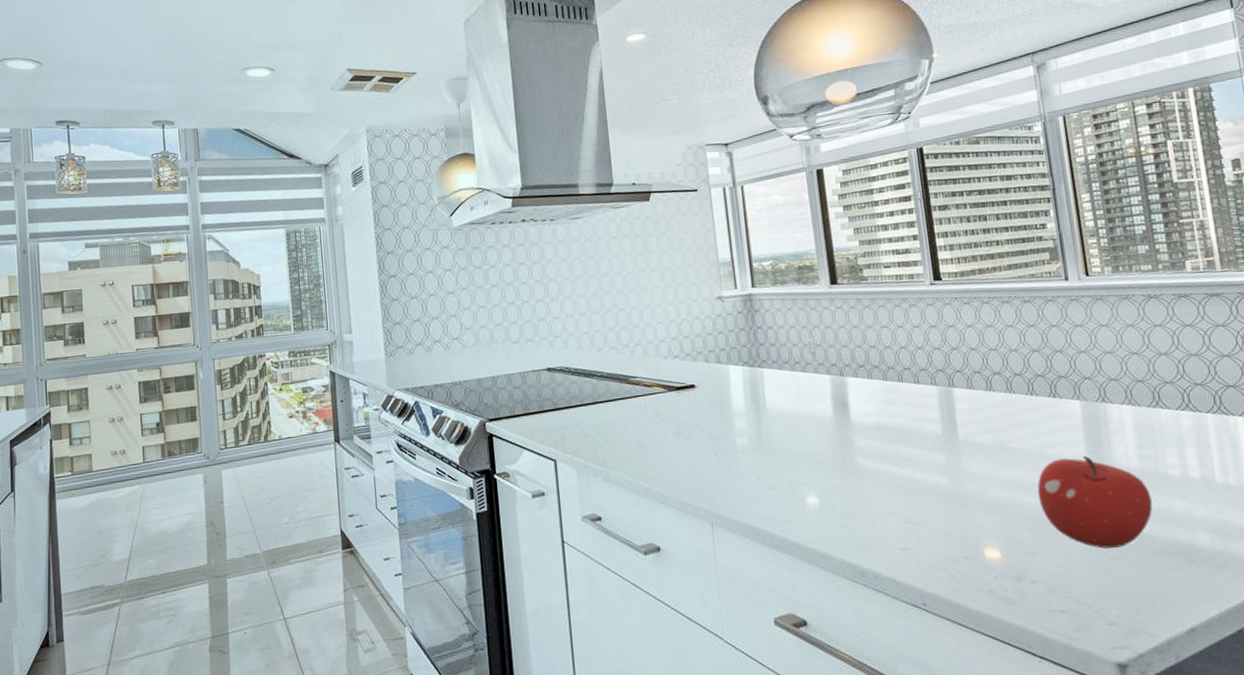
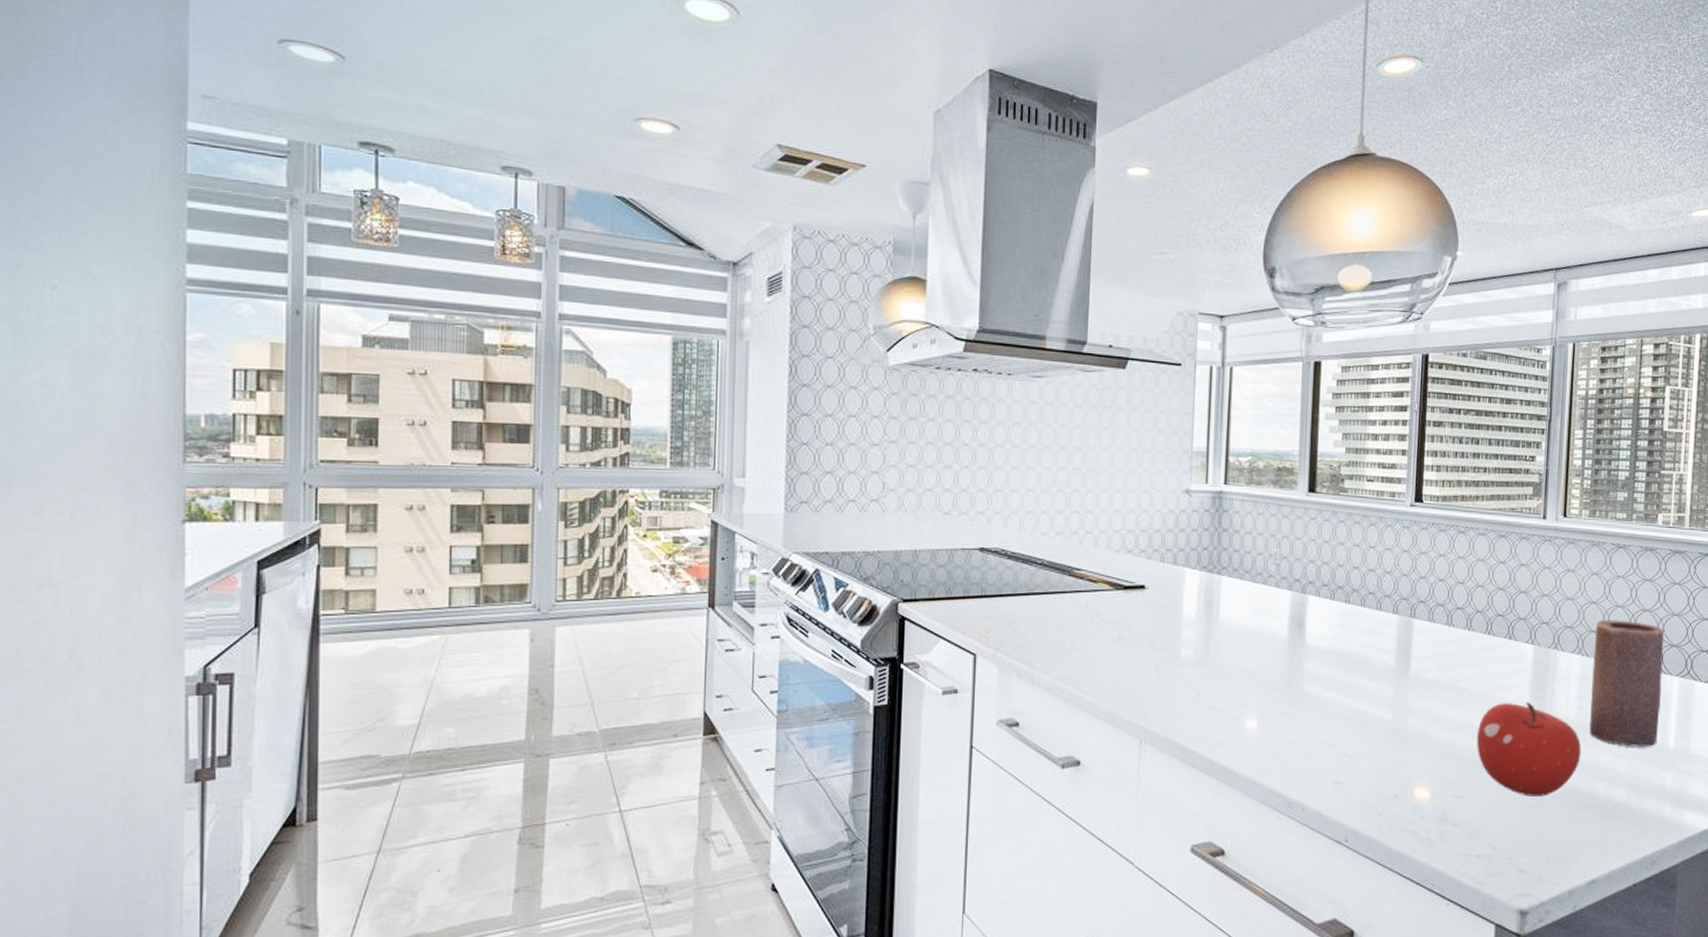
candle: none [1142,367,1233,491] -> present [1589,619,1664,747]

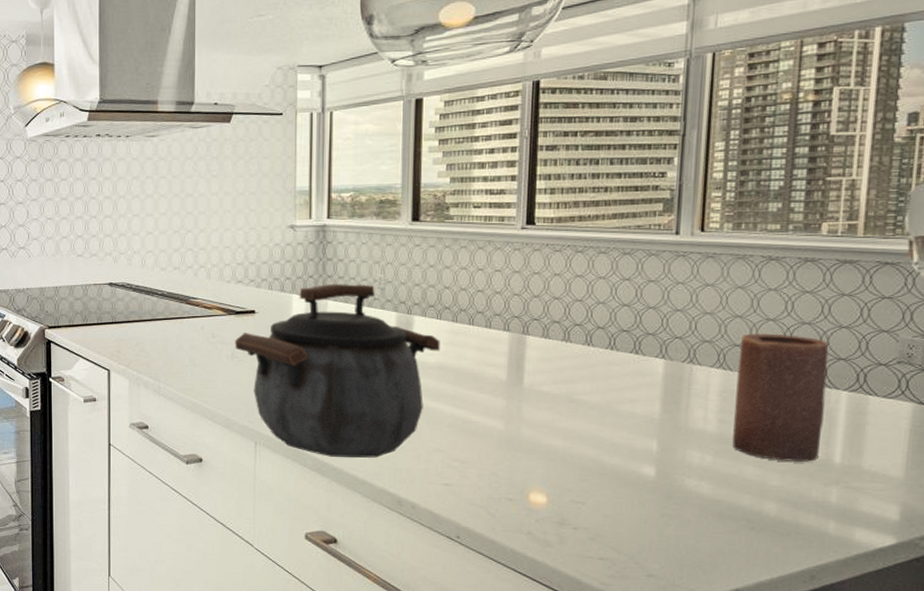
kettle: none [1121,558,1333,755] -> present [234,284,440,458]
fruit: present [1476,702,1581,796] -> none [598,414,723,506]

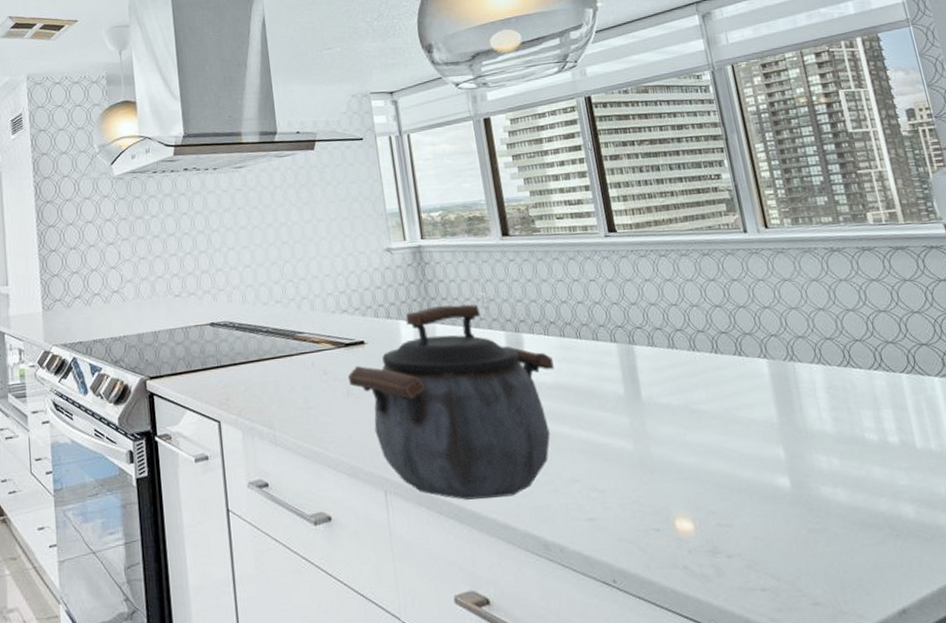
candle: present [732,333,829,462] -> none [830,324,935,457]

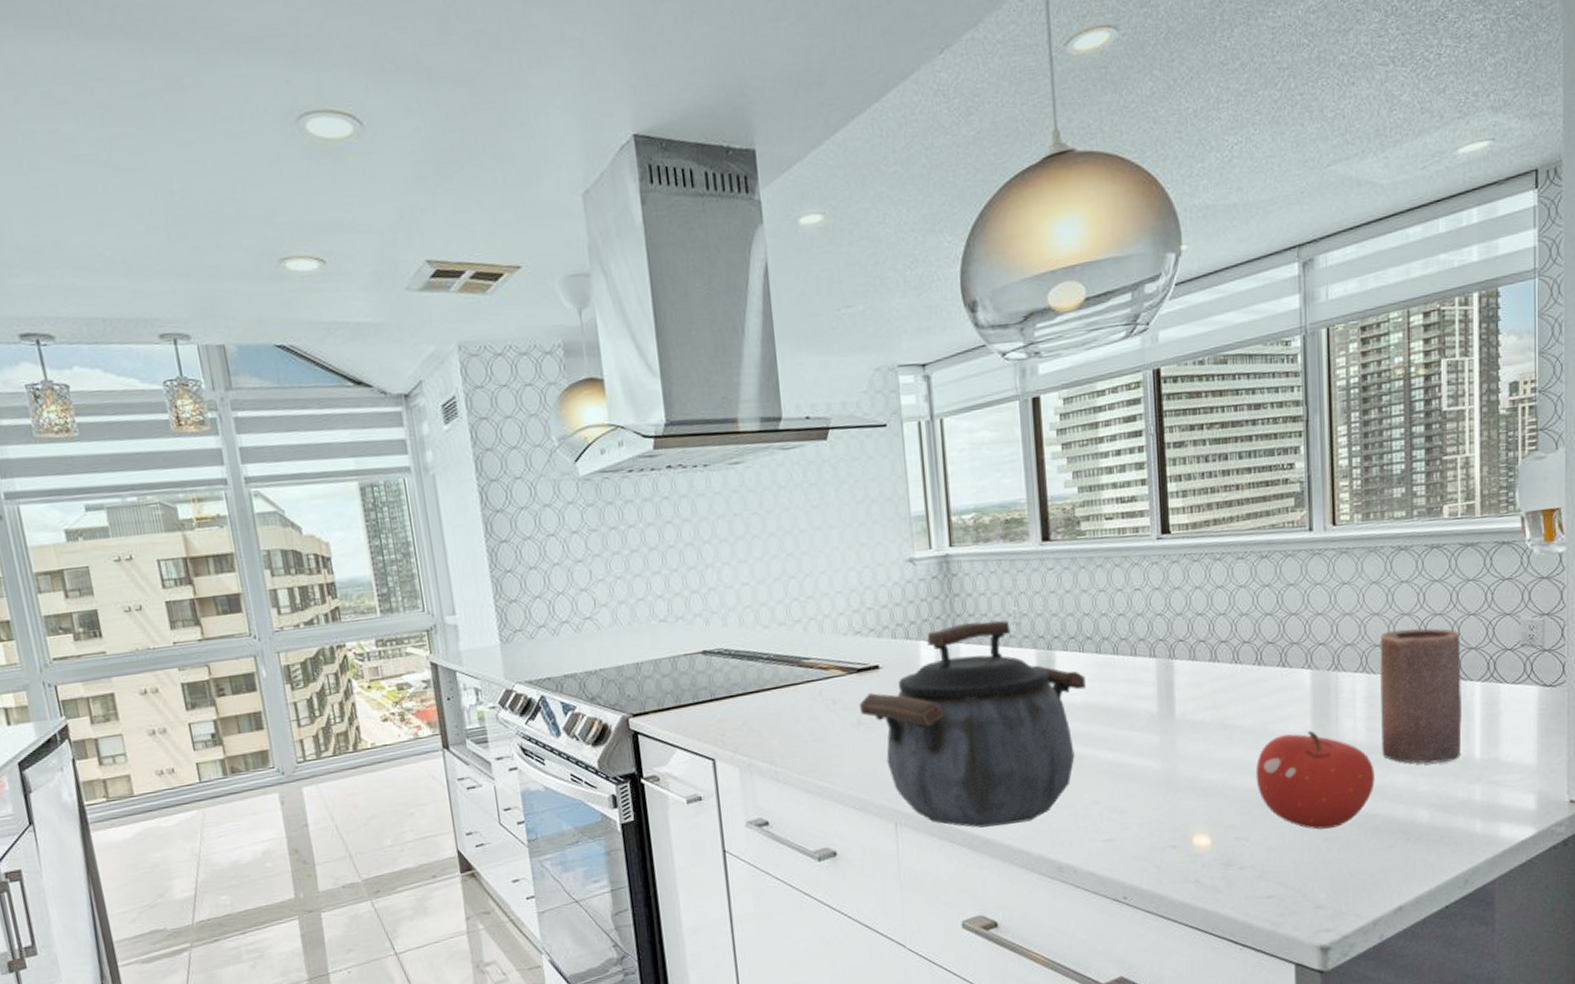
fruit: none [728,418,852,520] -> present [1255,730,1375,830]
candle: none [830,324,935,457] -> present [1380,628,1462,764]

